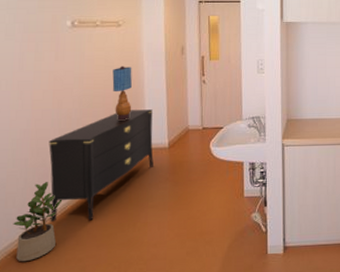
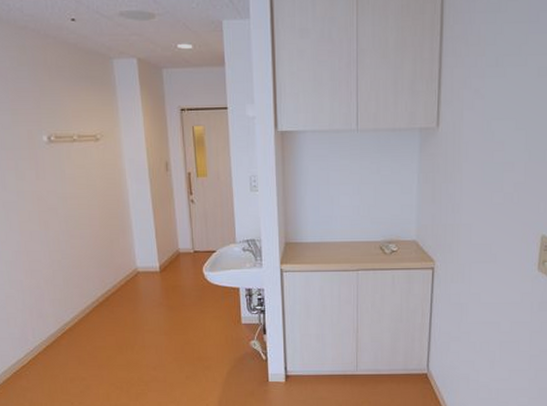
potted plant: present [13,182,63,262] -> none [17,304,61,378]
dresser: present [49,109,154,223] -> none [41,231,146,343]
table lamp: present [112,66,132,119] -> none [95,184,119,242]

